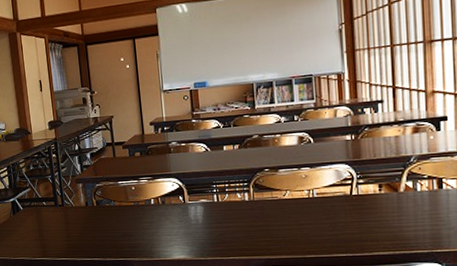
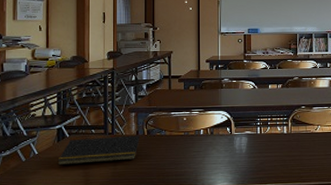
notepad: none [15,206,90,238] -> present [57,135,140,166]

